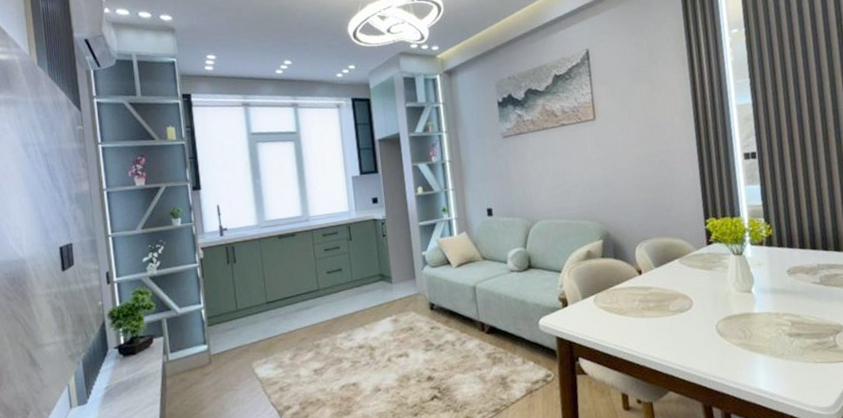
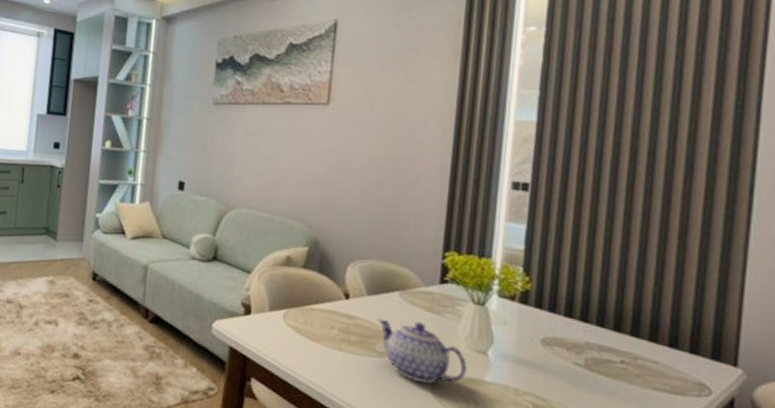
teapot: none [666,279,740,328] -> present [377,318,468,384]

